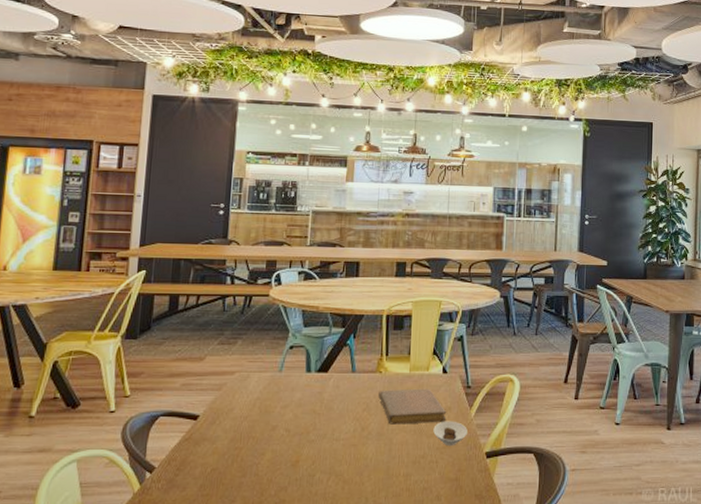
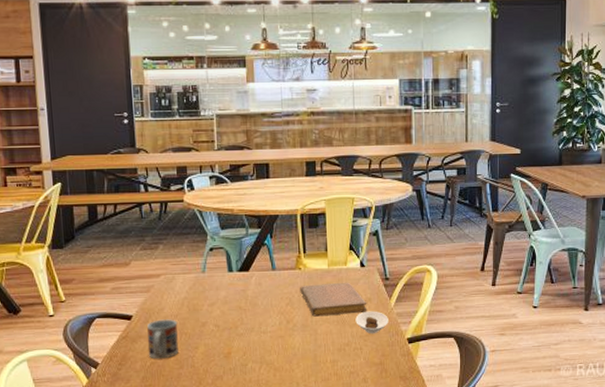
cup: none [210,421,247,465] -> present [147,319,178,359]

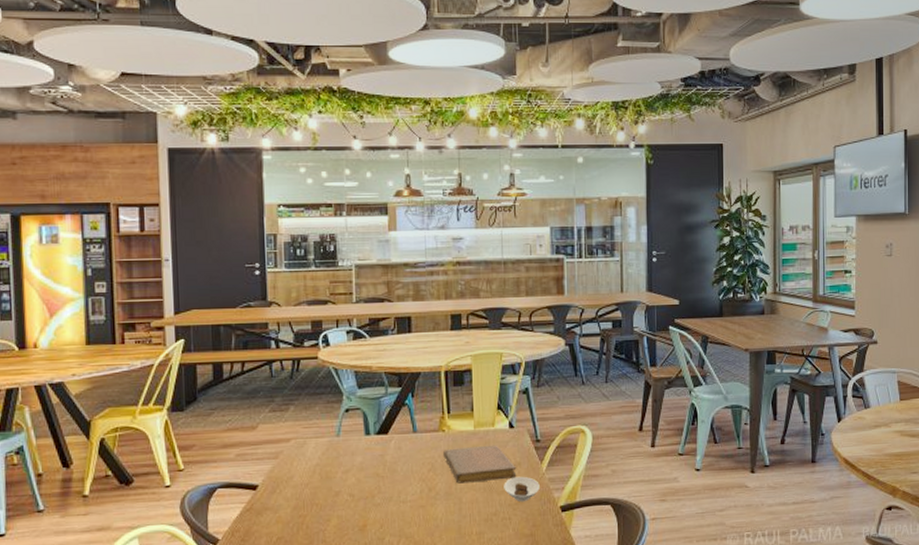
cup: present [147,319,178,359] -> none [274,488,309,534]

